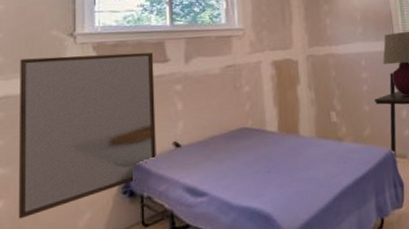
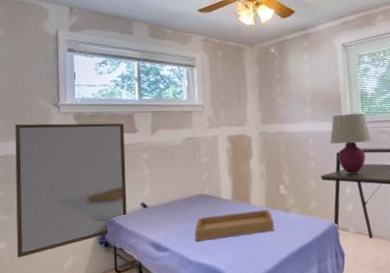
serving tray: none [236,140,326,182] -> present [195,210,274,241]

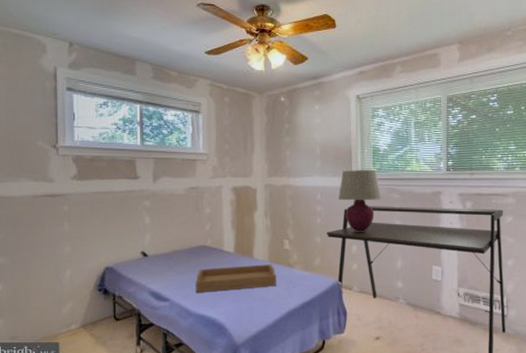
home mirror: present [15,123,127,258] -> none [11,165,127,301]

